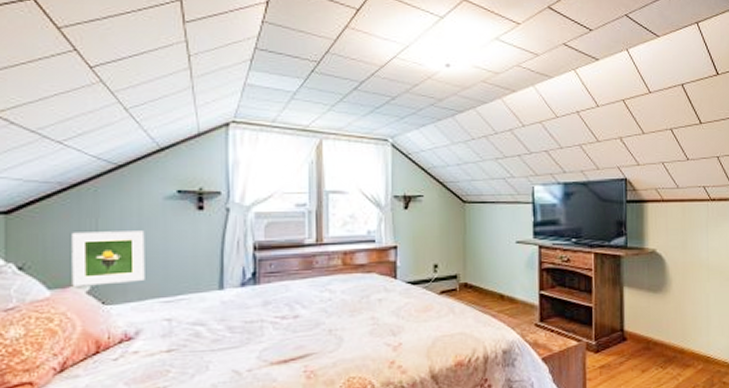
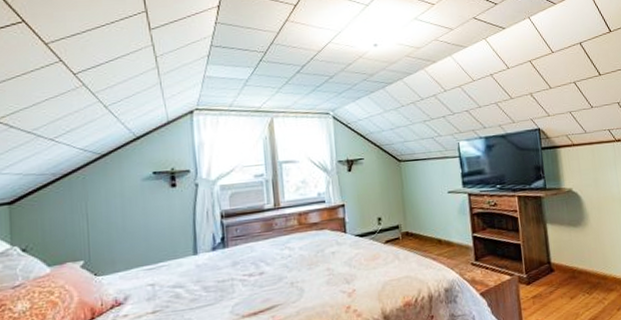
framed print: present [72,230,145,287] -> none [66,209,130,263]

